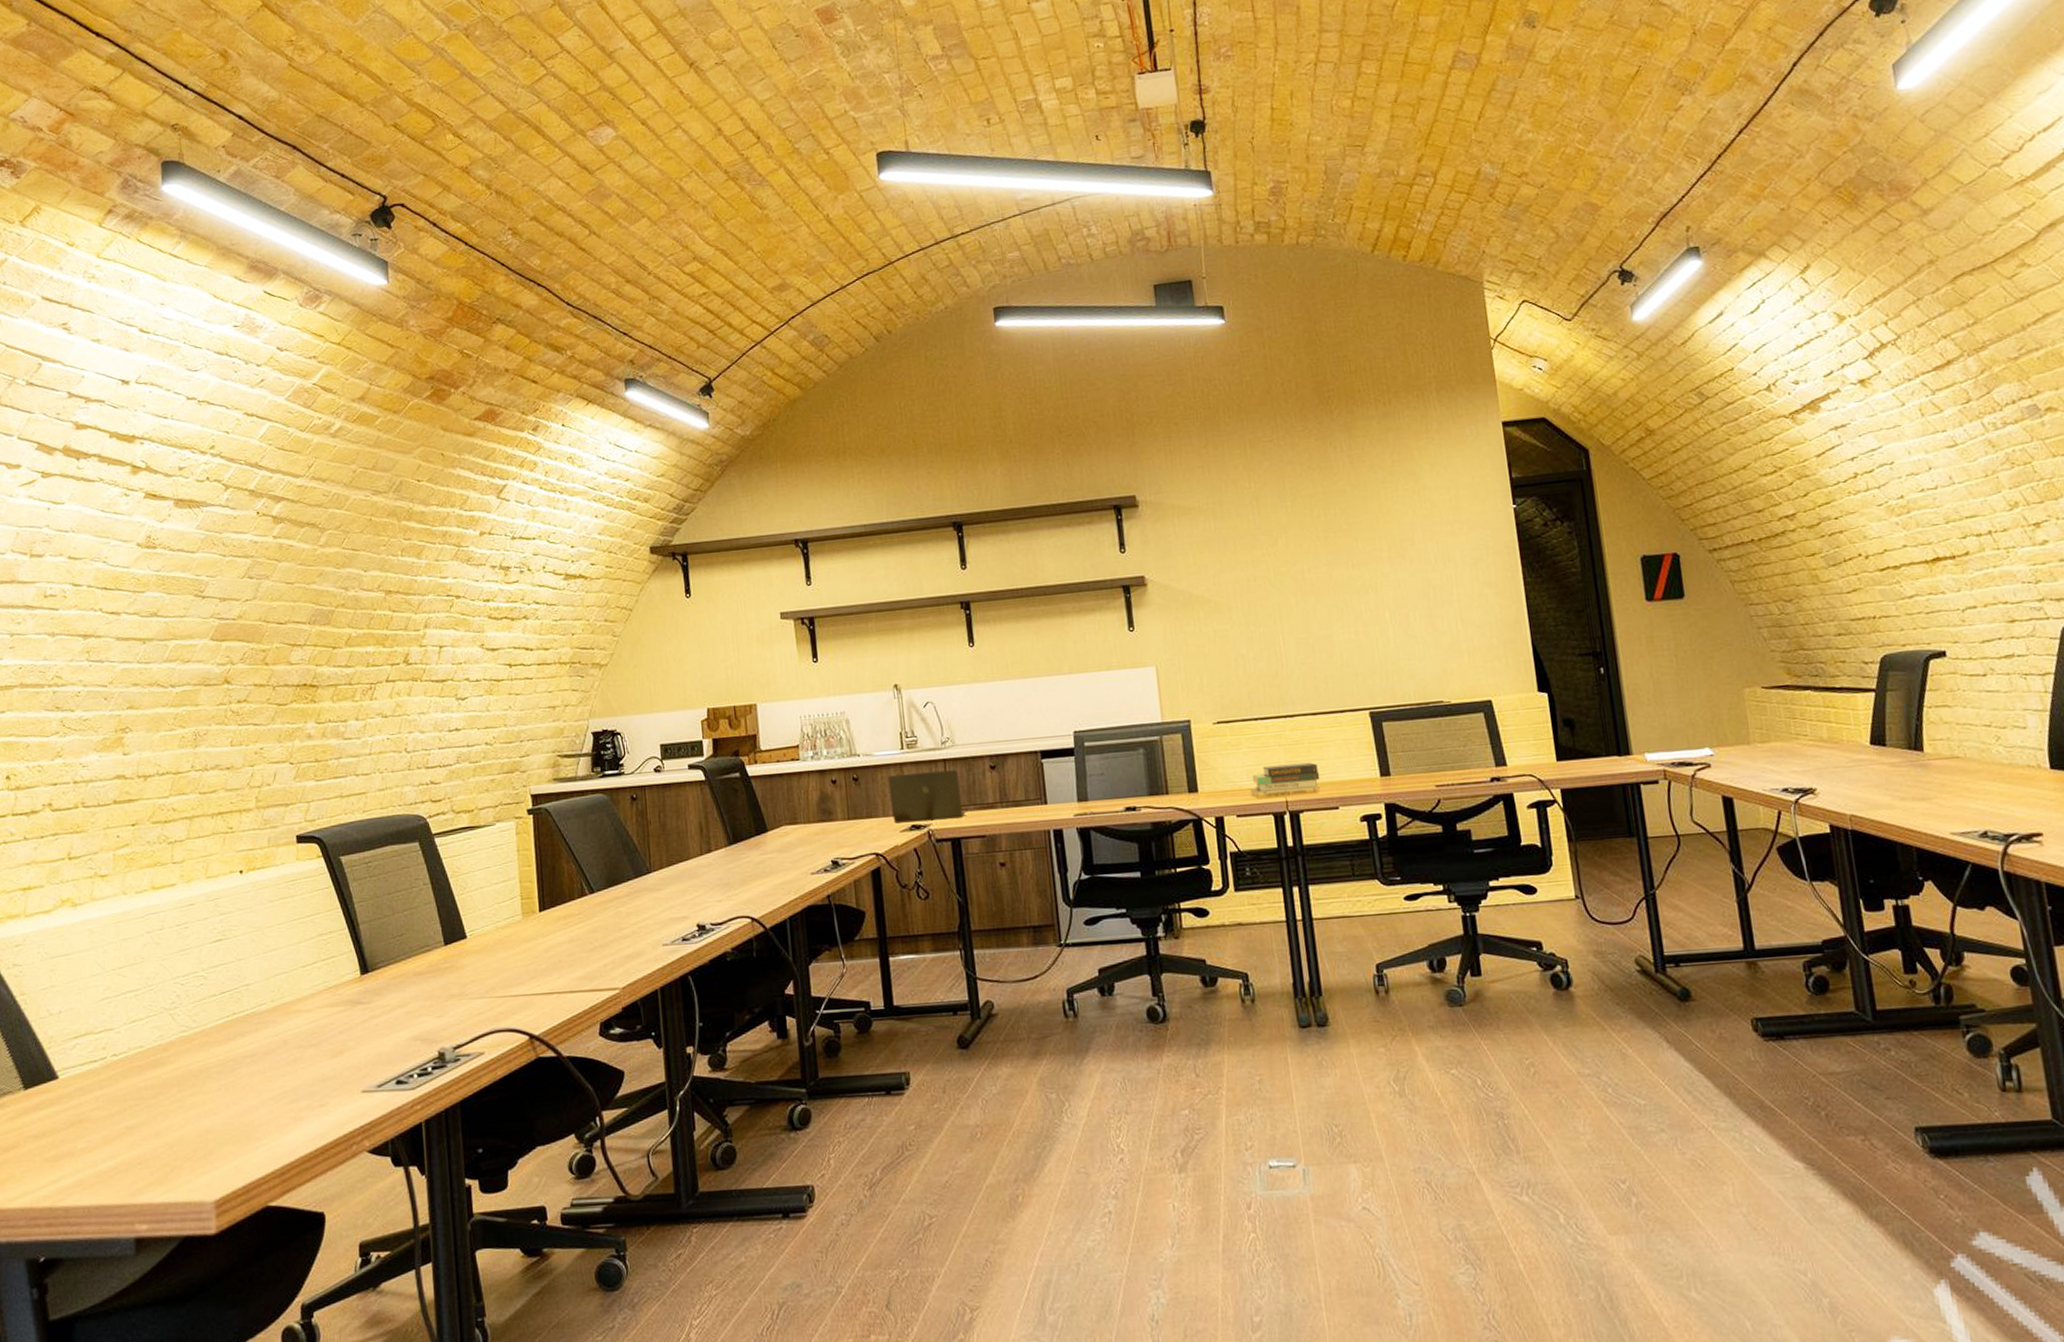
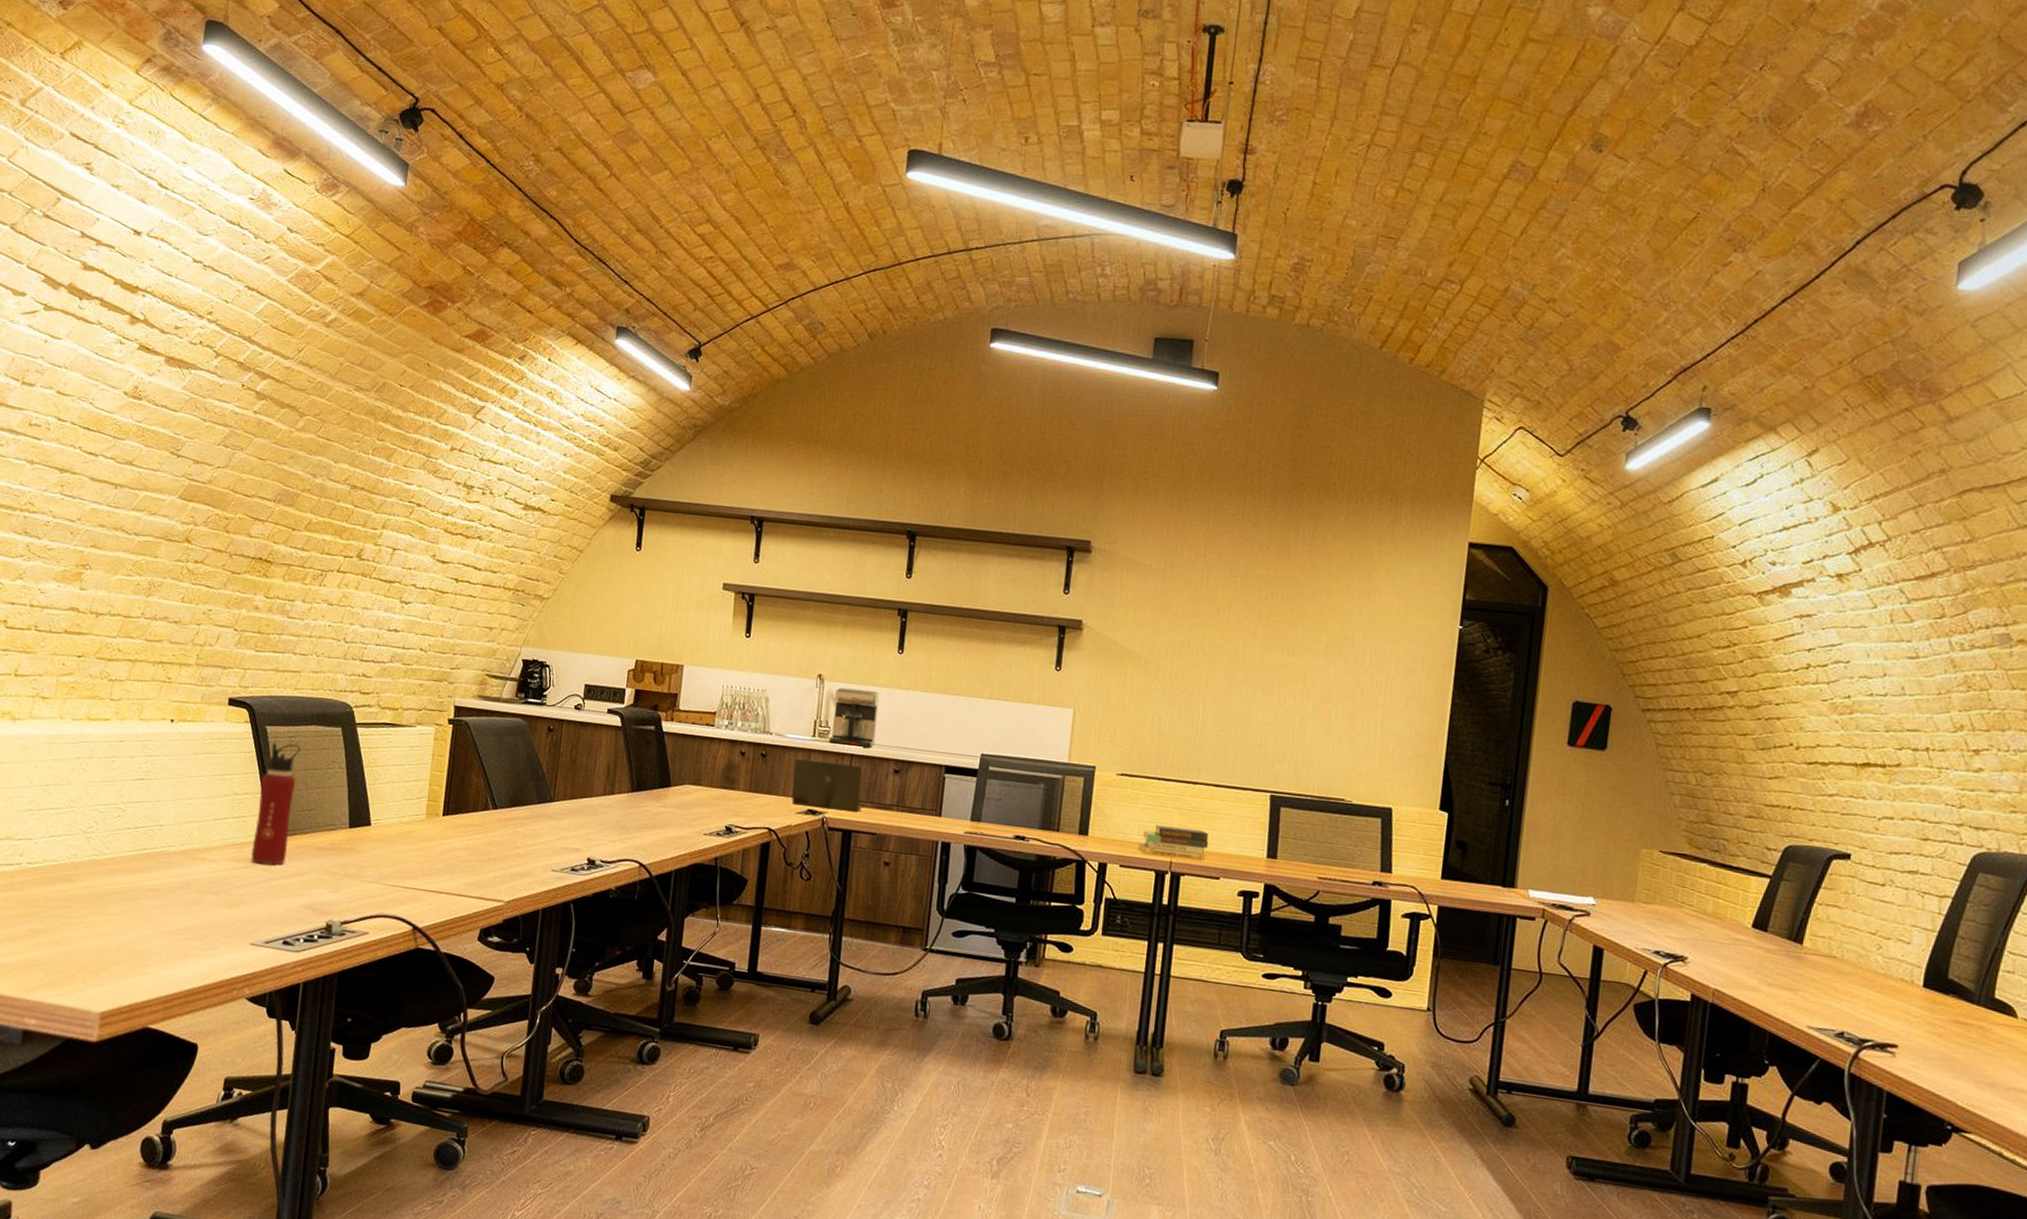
water bottle: none [344,869,385,1004] -> present [250,742,301,865]
coffee maker: none [914,690,966,755] -> present [829,687,880,750]

